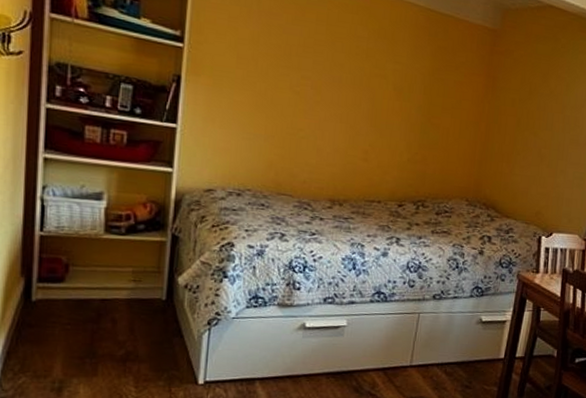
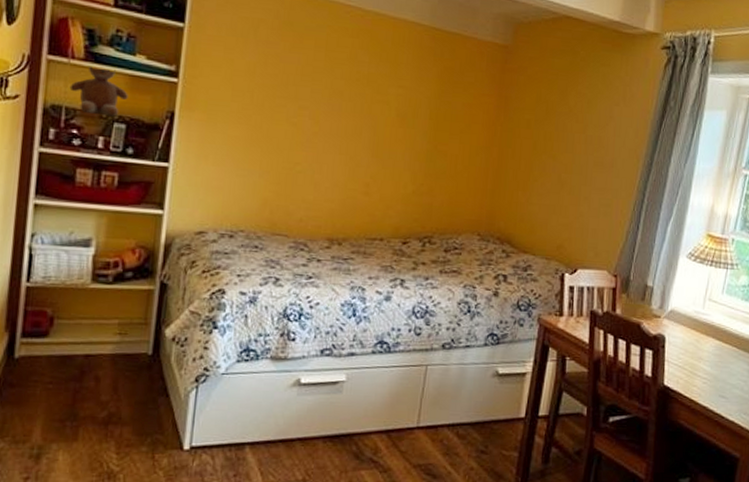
teddy bear: none [74,27,134,77] -> present [69,67,128,117]

